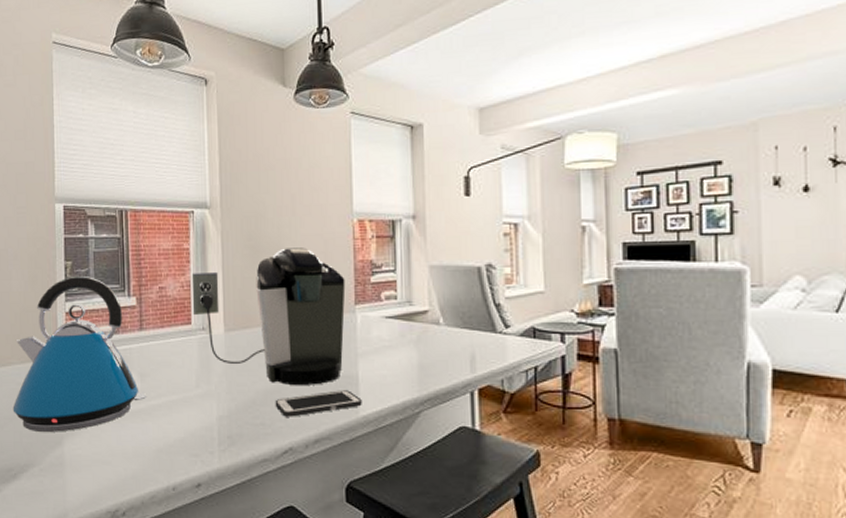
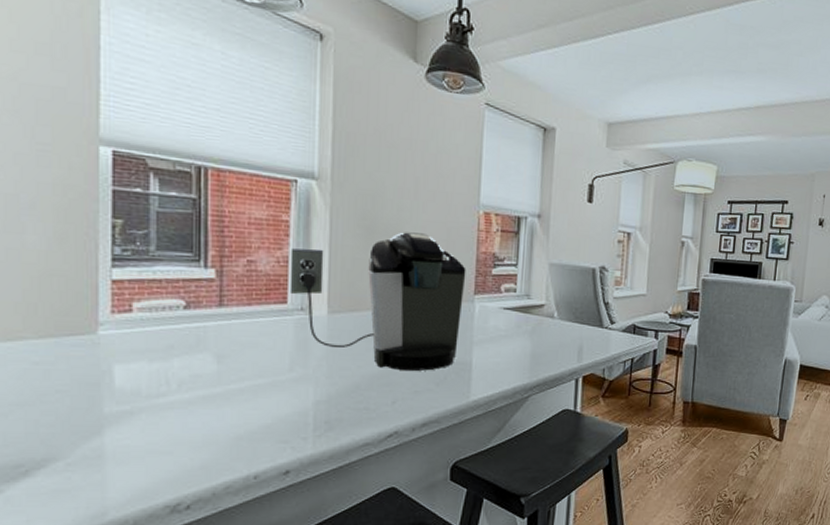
kettle: present [12,275,147,432] -> none [24,237,225,420]
cell phone: present [275,390,362,417] -> none [381,376,474,402]

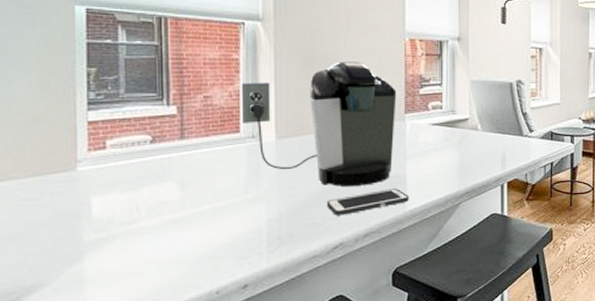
cell phone: none [381,376,474,402] -> present [326,188,409,216]

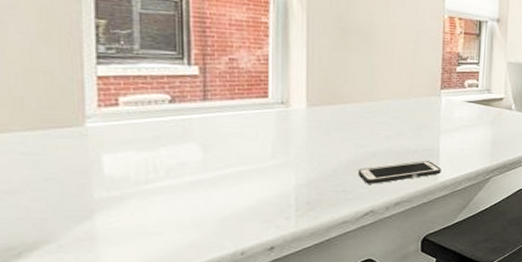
coffee maker: present [241,62,397,186] -> none [270,33,433,157]

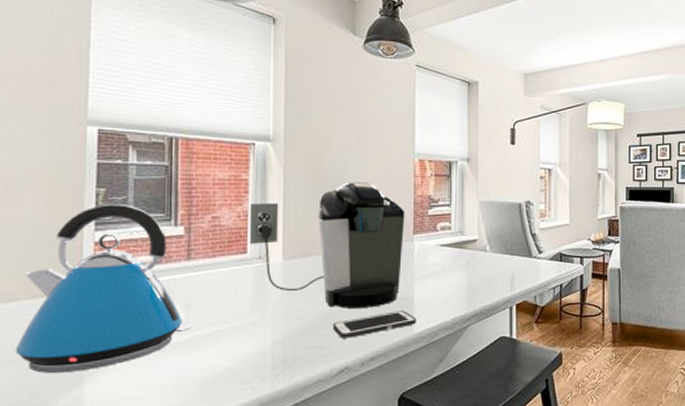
kettle: none [13,36,211,206] -> present [15,203,192,373]
coffee maker: none [270,33,433,157] -> present [249,182,405,308]

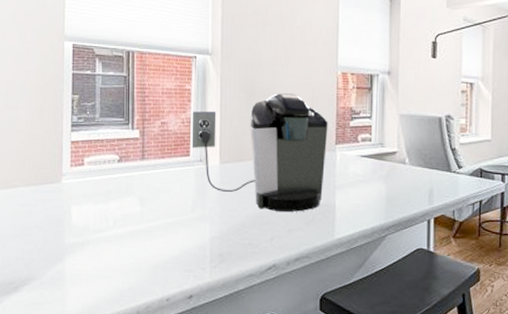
kettle: present [15,203,192,373] -> none [15,108,146,249]
cell phone: present [332,311,416,339] -> none [262,216,337,239]

